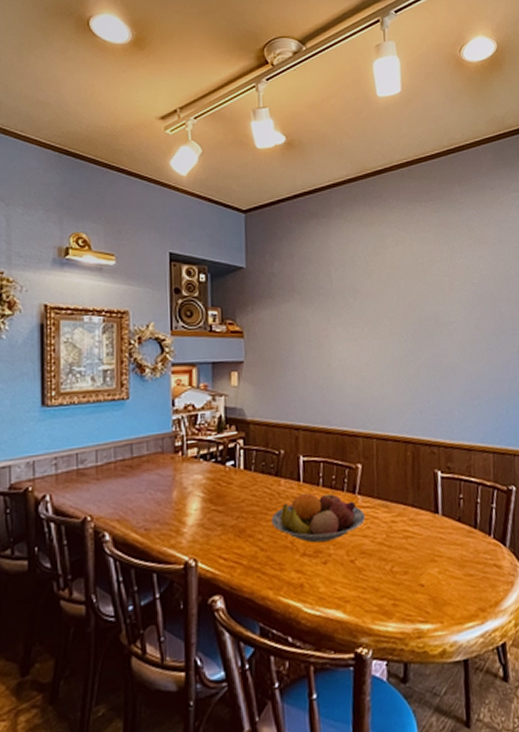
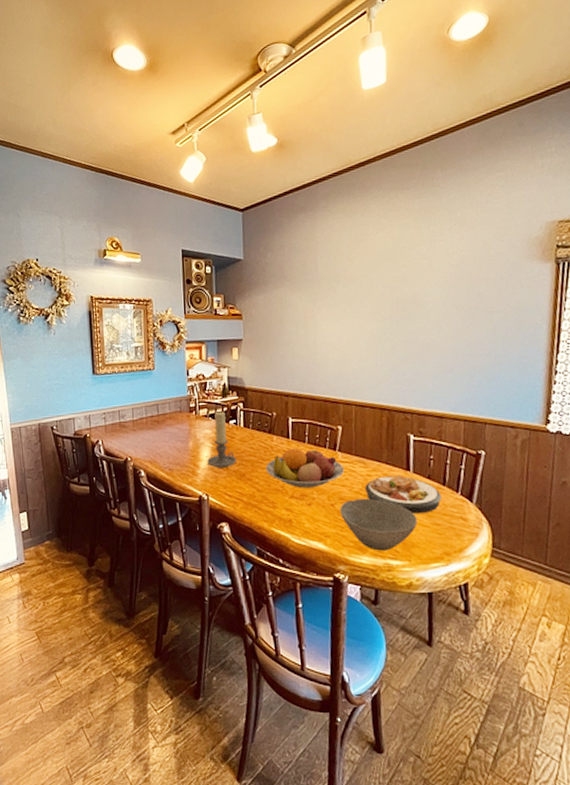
candle holder: none [196,450,234,524] -> present [207,411,236,468]
bowl: none [360,549,449,615] -> present [339,498,418,551]
plate: none [389,518,474,566] -> present [364,474,442,515]

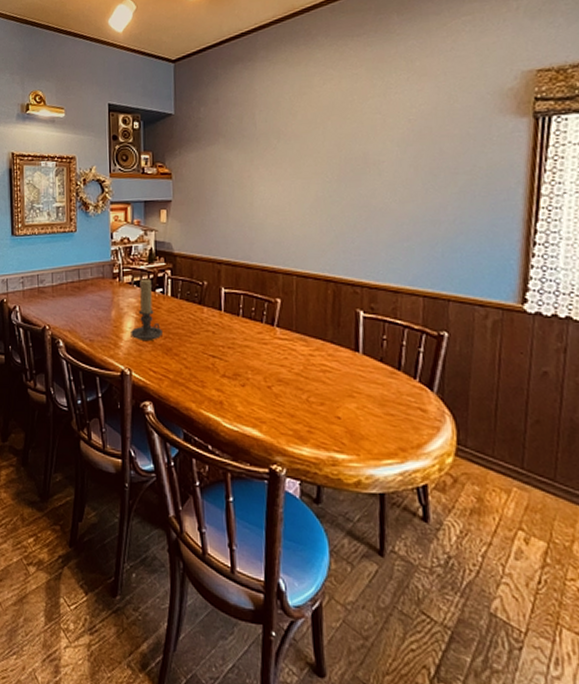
fruit bowl: present [266,448,345,488] -> none [195,322,284,367]
bowl: present [339,498,418,551] -> none [277,381,368,442]
plate: present [364,474,442,515] -> none [306,355,397,402]

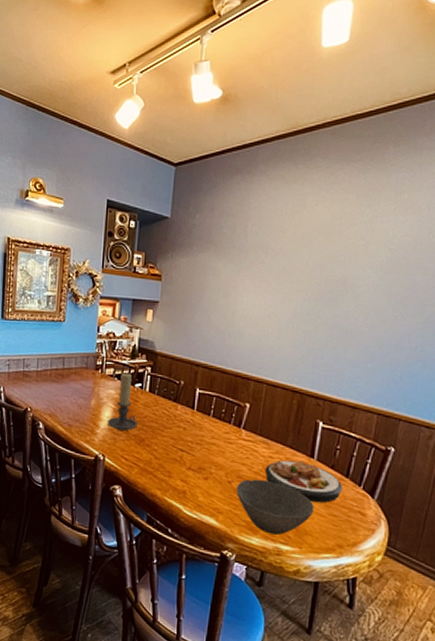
bowl: none [277,381,368,442] -> present [236,479,314,535]
plate: none [306,355,397,402] -> present [264,460,343,503]

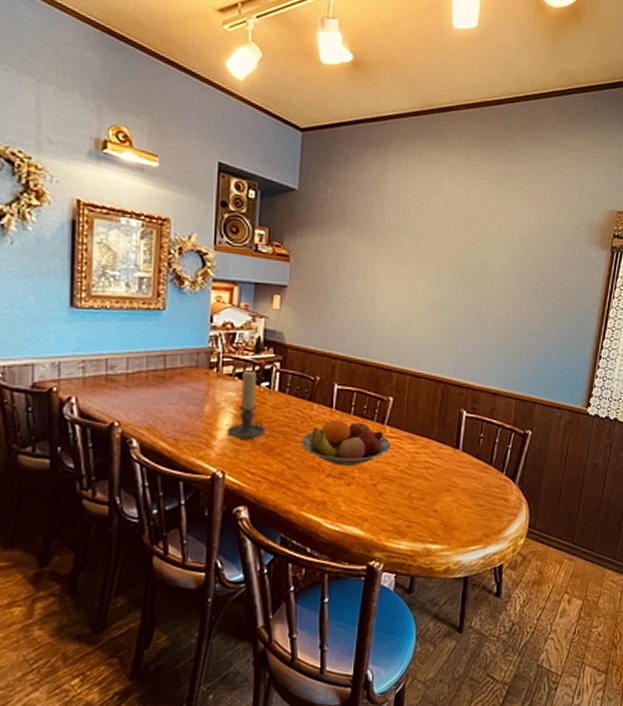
fruit bowl: none [166,420,247,463] -> present [301,420,392,466]
bowl: present [236,479,314,535] -> none [381,477,461,535]
plate: present [264,460,343,503] -> none [411,452,487,495]

